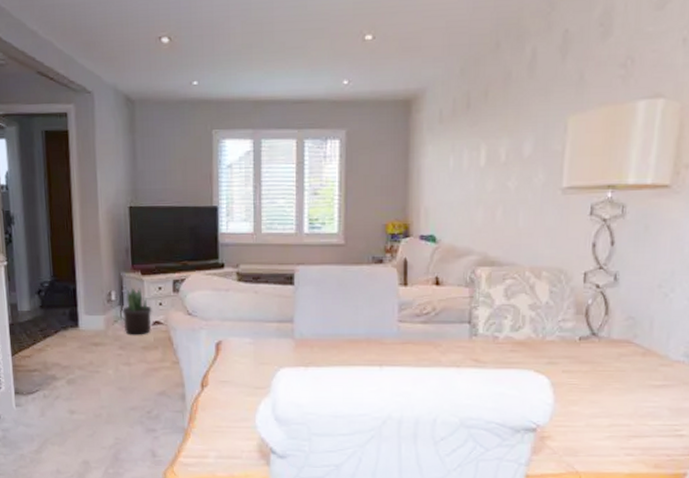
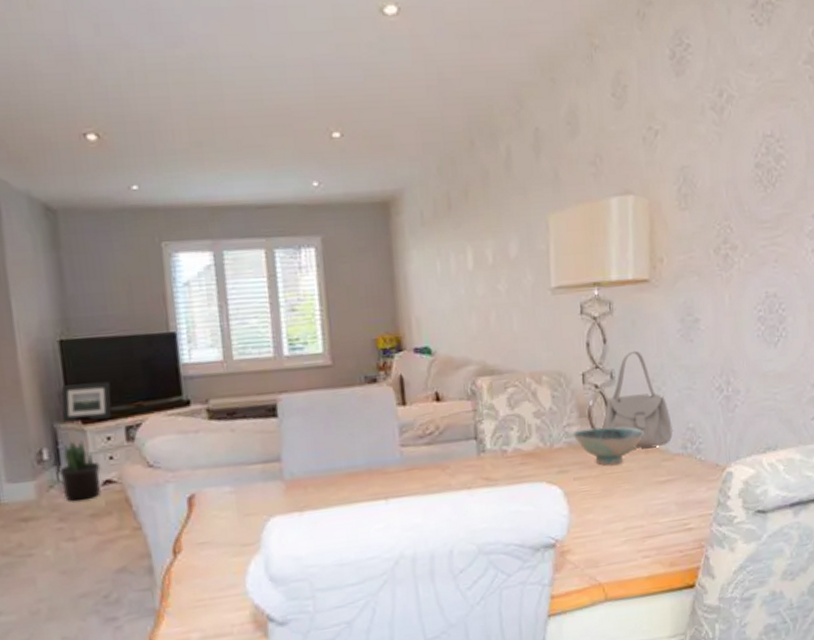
picture frame: none [127,242,165,273] -> present [61,381,112,423]
bowl: none [565,326,644,363] -> present [571,426,645,465]
handbag: none [599,255,676,352] -> present [602,350,673,448]

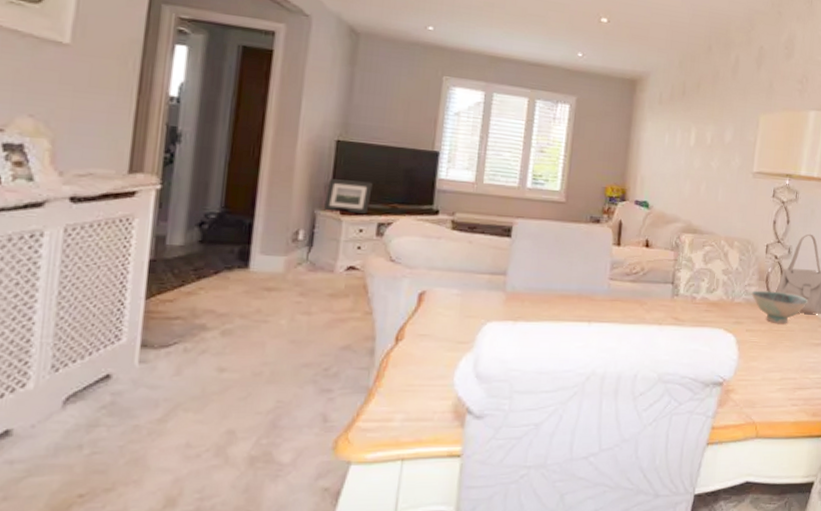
planter: present [59,440,101,501] -> none [309,228,348,281]

